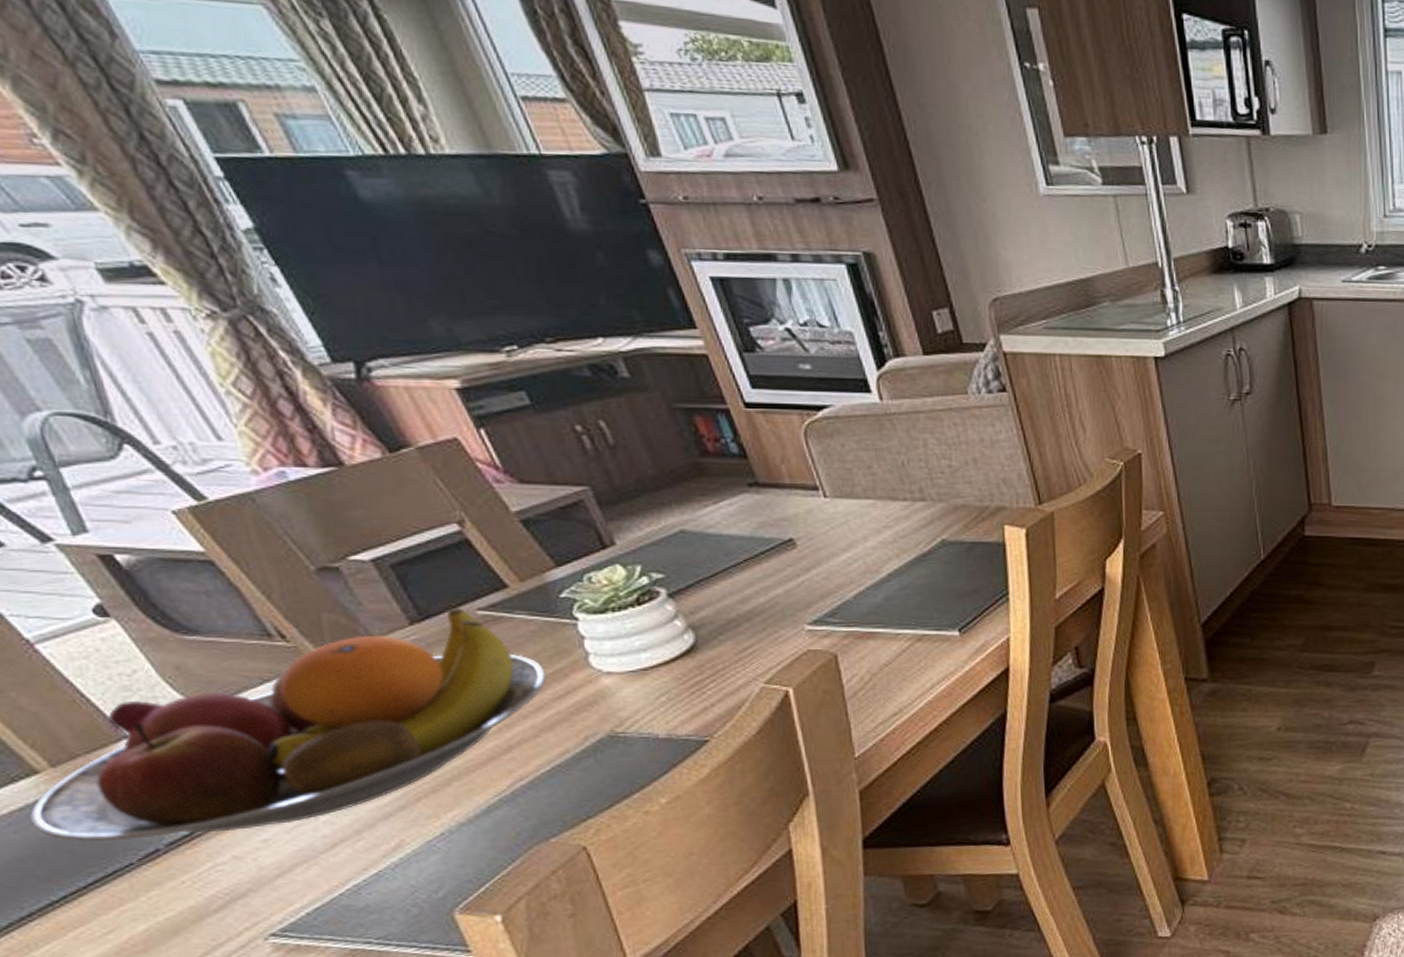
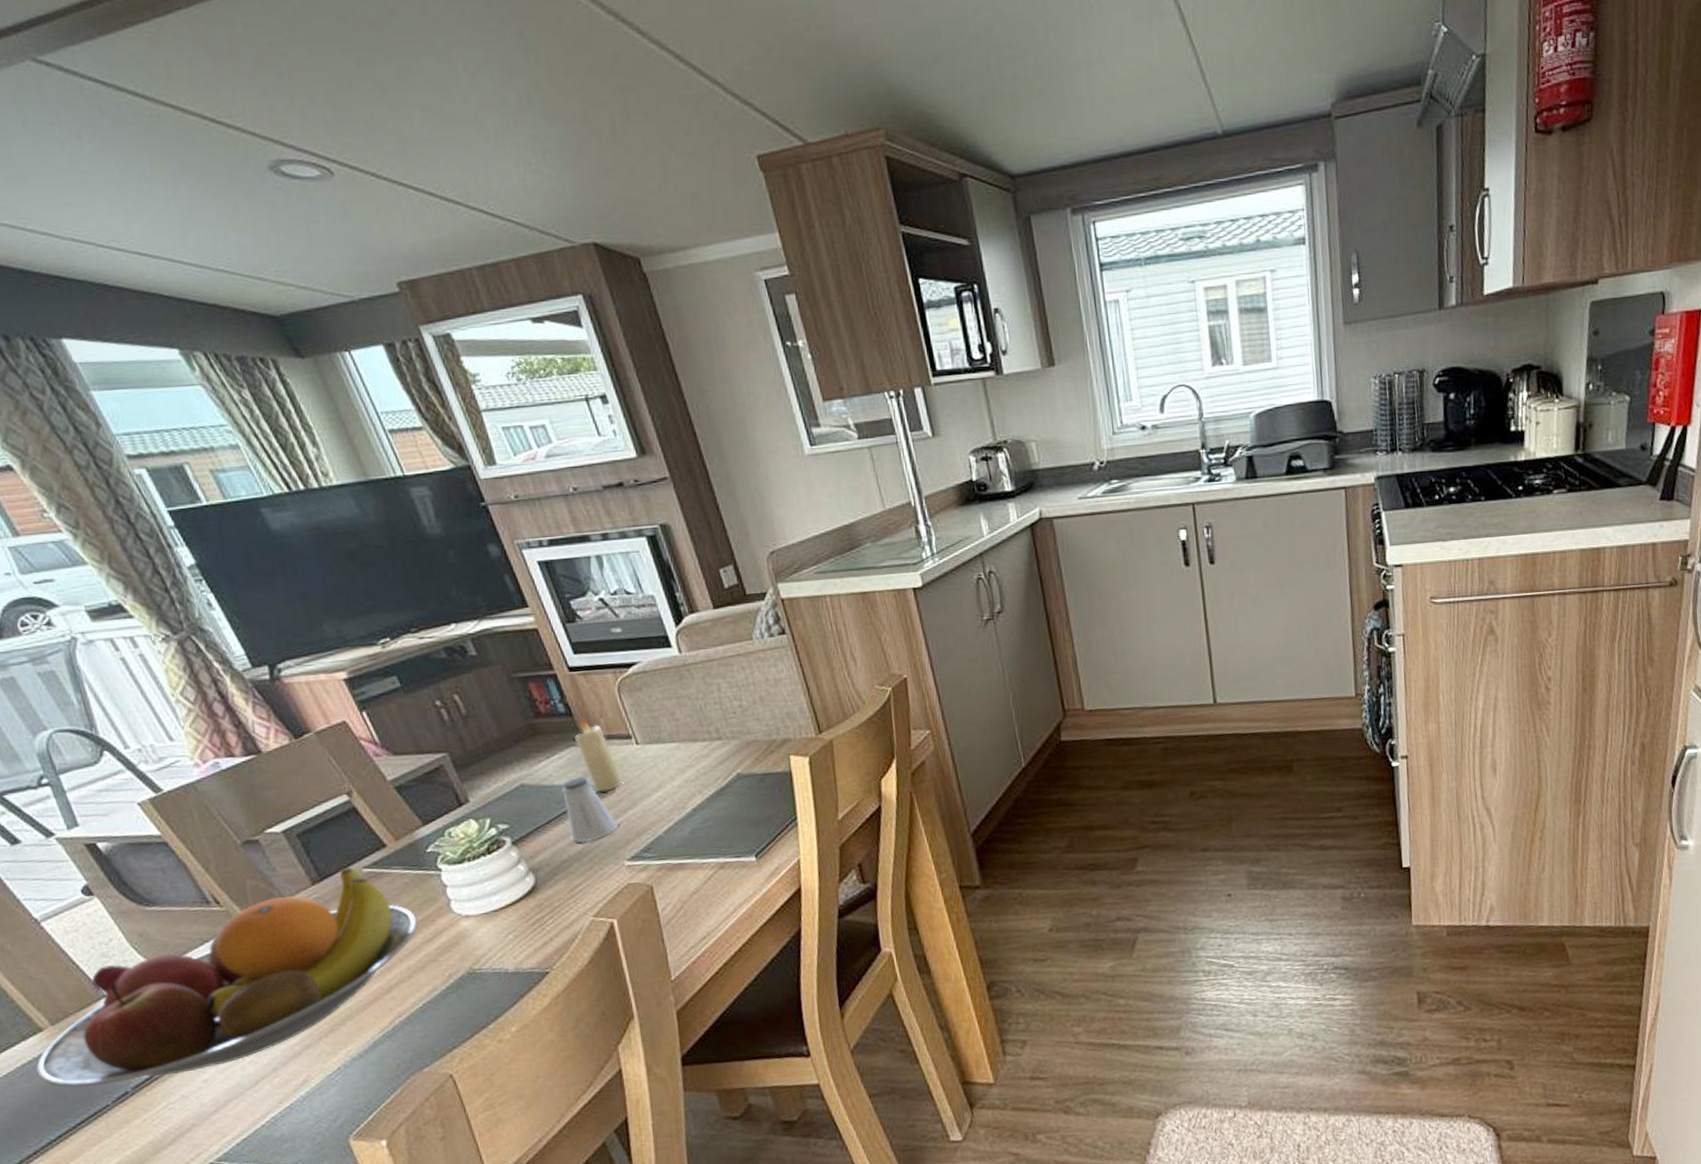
saltshaker: none [731,529,799,602] -> present [561,777,618,844]
candle: none [750,461,805,546] -> present [575,718,622,792]

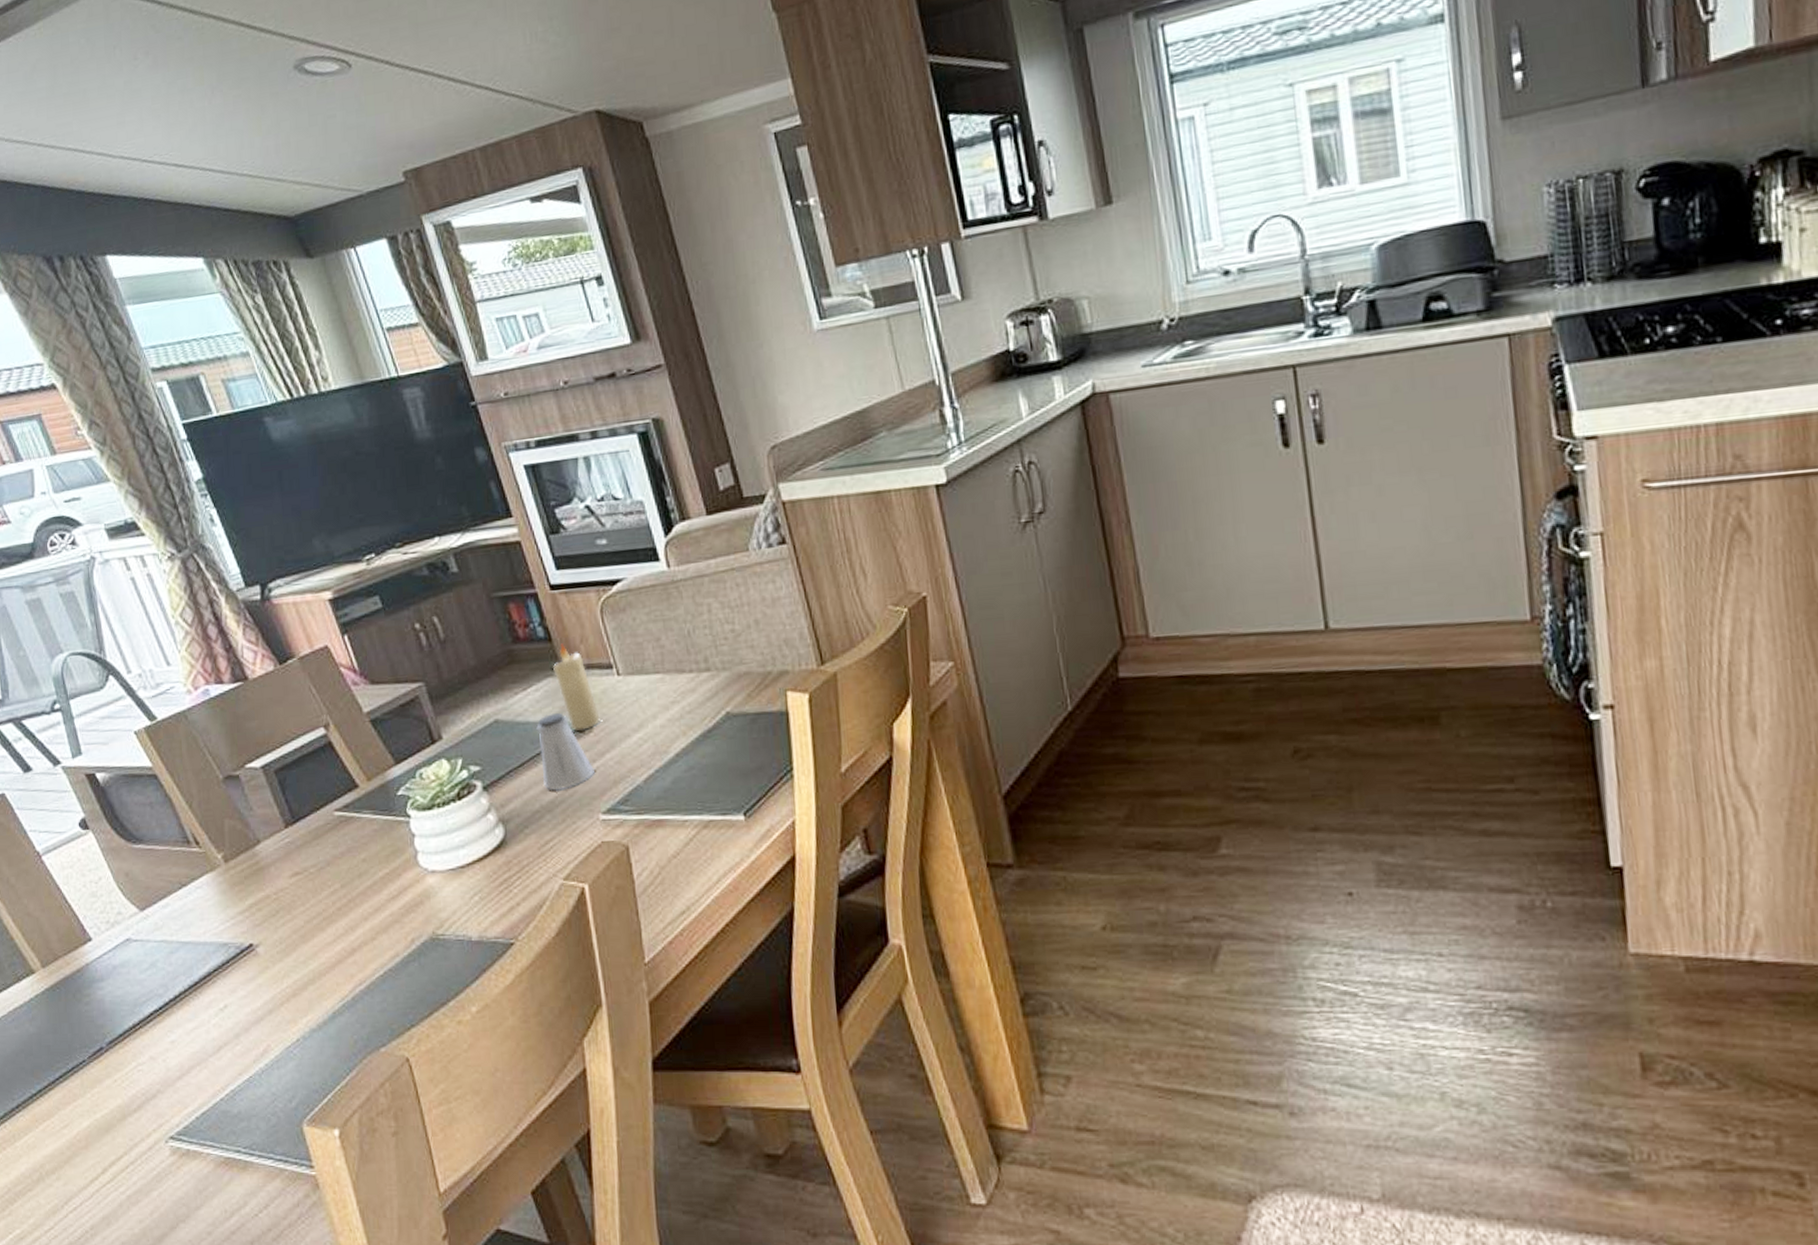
fruit bowl: present [35,867,418,1088] -> none [25,810,384,1038]

